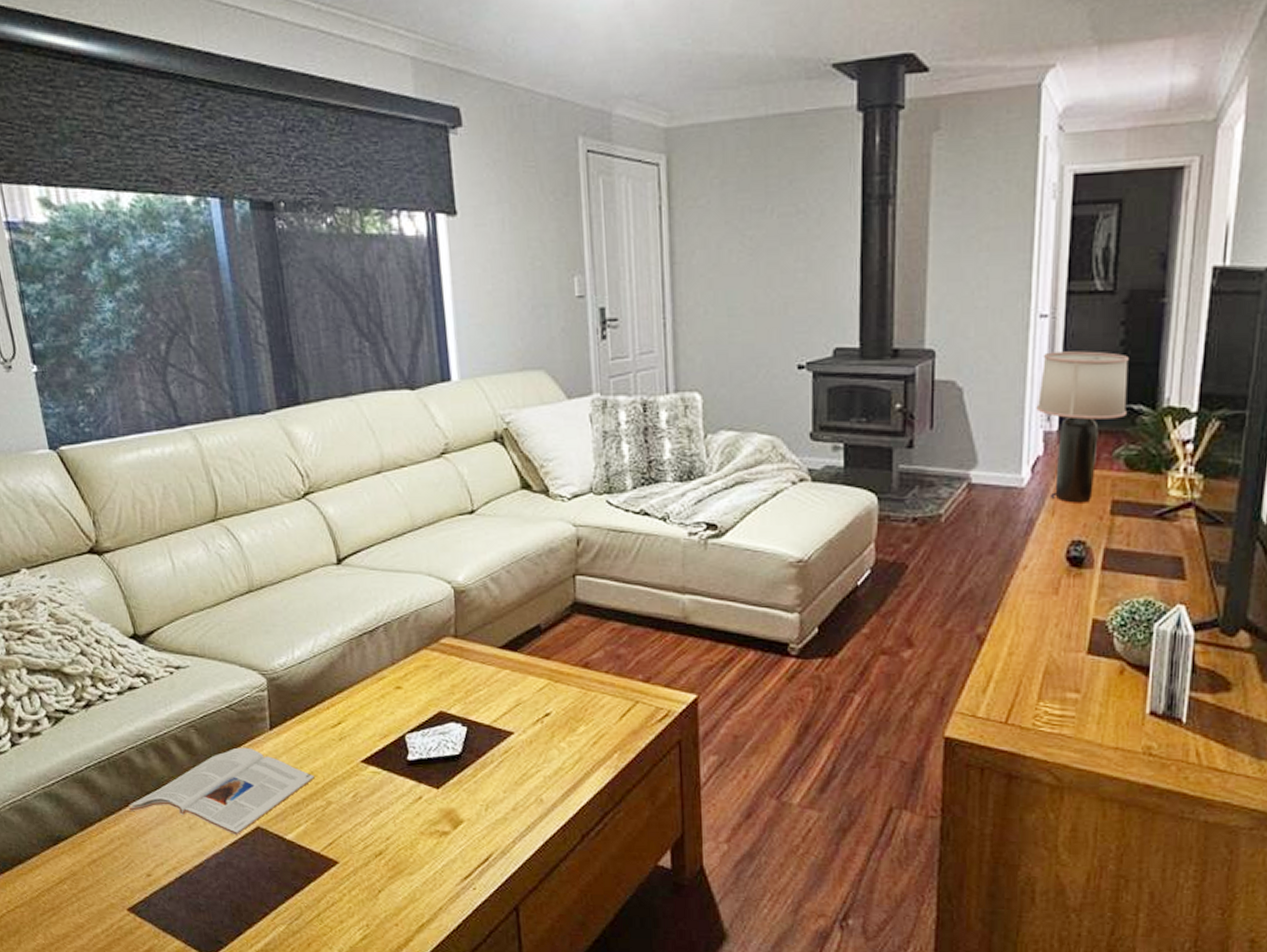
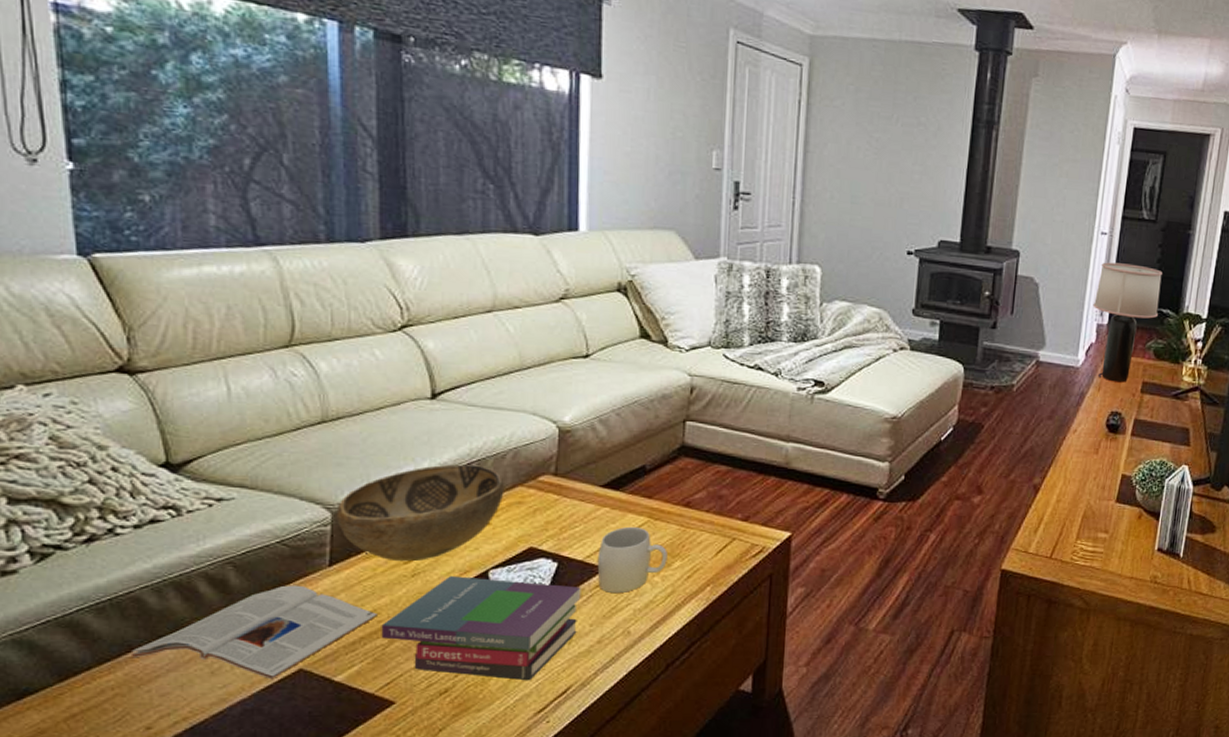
decorative bowl: none [270,629,411,726] -> present [336,464,504,562]
books: none [319,740,492,847] -> present [381,576,581,681]
mug: none [503,689,572,759] -> present [597,526,668,593]

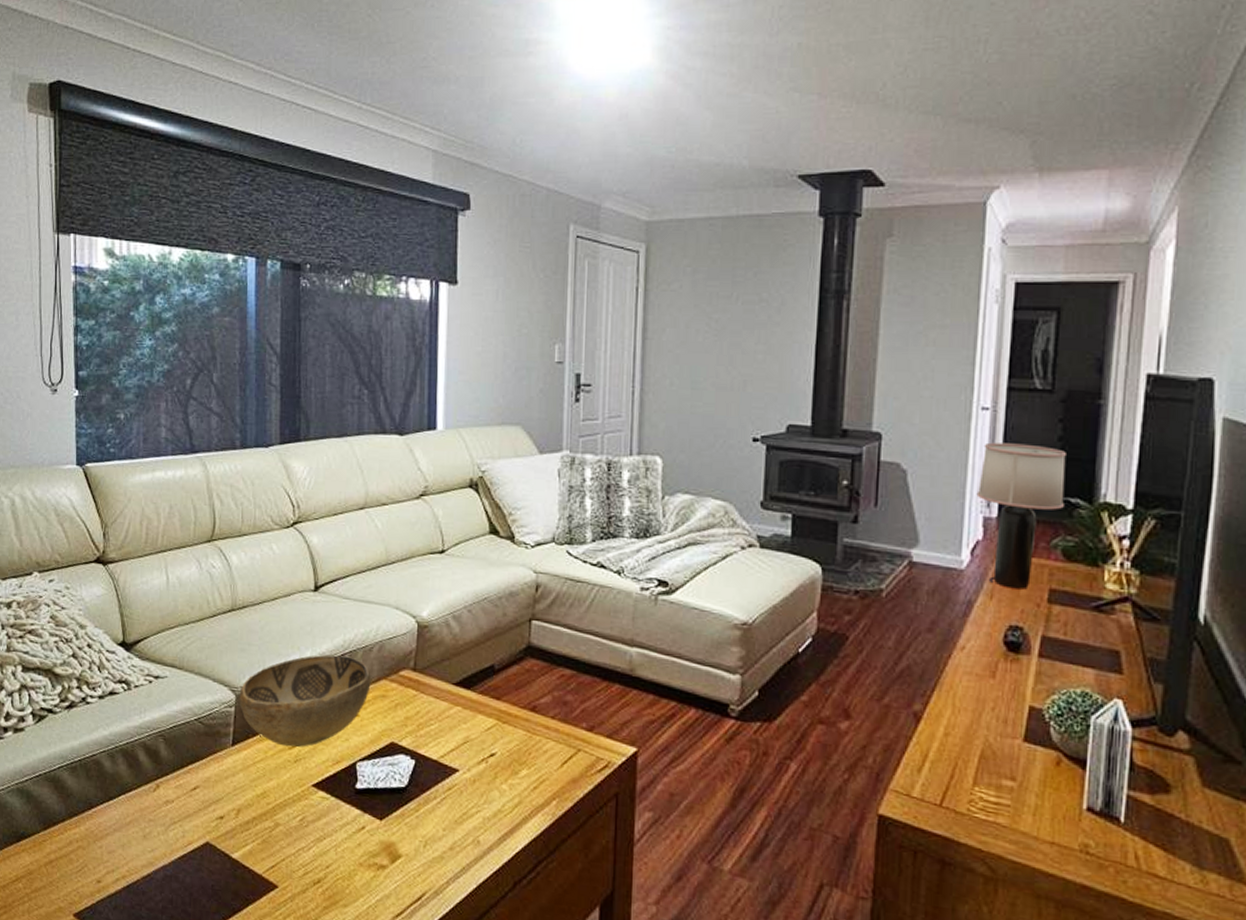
magazine: present [132,585,378,680] -> none [91,760,267,850]
books: present [381,576,581,681] -> none [269,765,436,882]
mug: present [597,526,668,593] -> none [450,728,515,798]

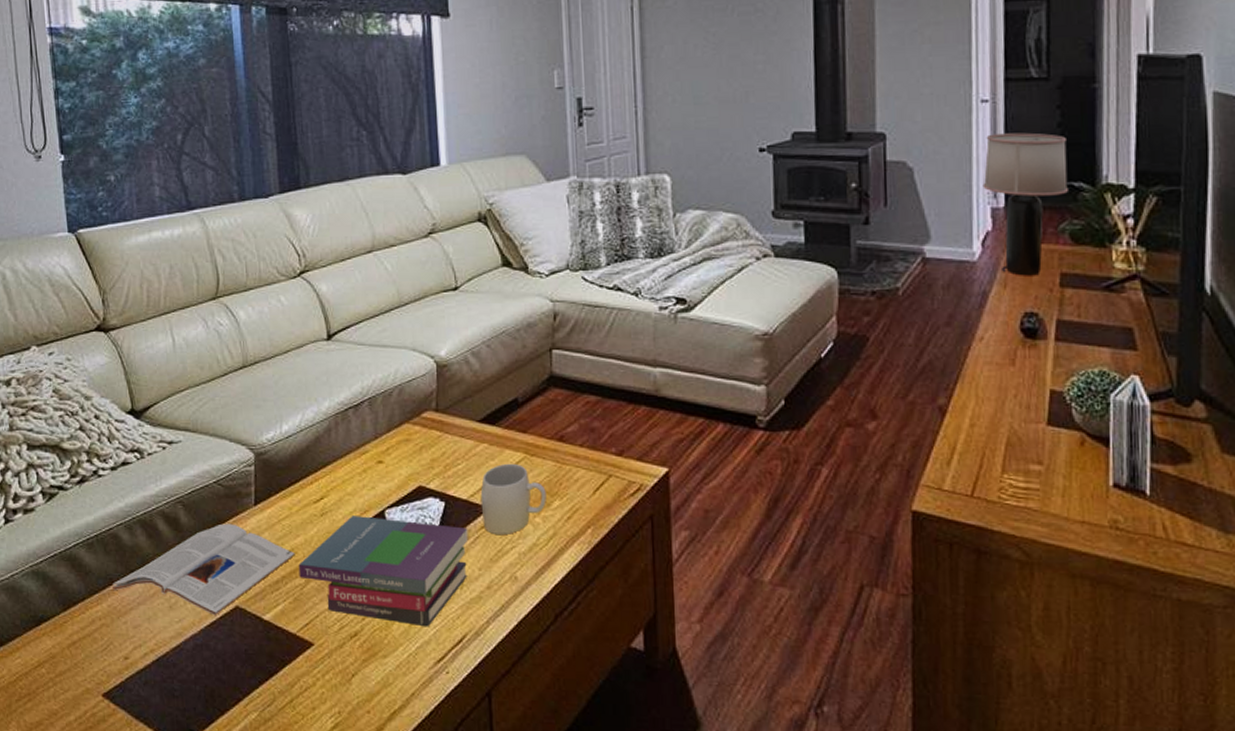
magazine: none [91,760,267,850] -> present [112,523,295,616]
decorative bowl: present [239,654,371,748] -> none [258,403,393,501]
books: none [269,765,436,882] -> present [298,516,468,627]
mug: none [450,728,515,798] -> present [480,463,546,534]

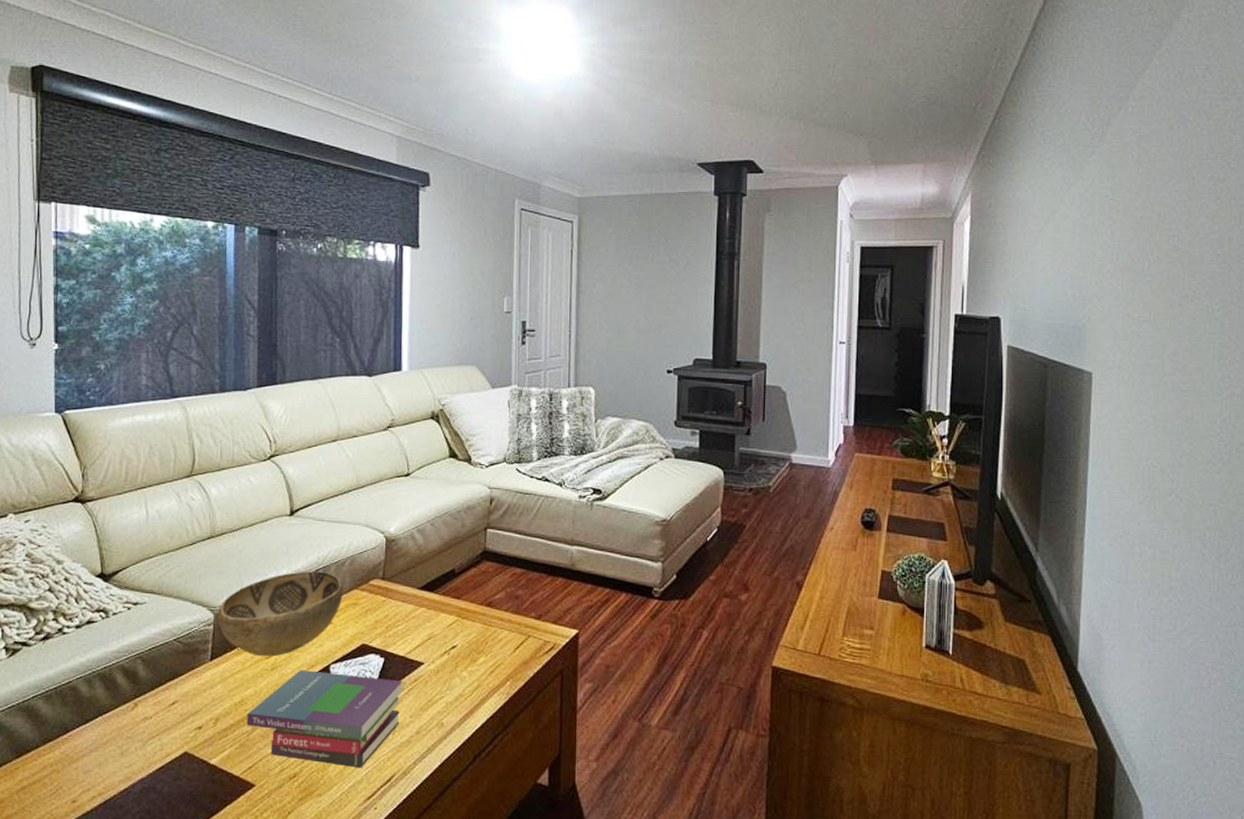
magazine: present [112,523,295,616] -> none [67,677,245,761]
decorative bowl: none [258,403,393,501] -> present [217,571,343,657]
mug: present [480,463,546,534] -> none [416,625,473,686]
table lamp: present [982,132,1068,276] -> none [838,368,901,480]

